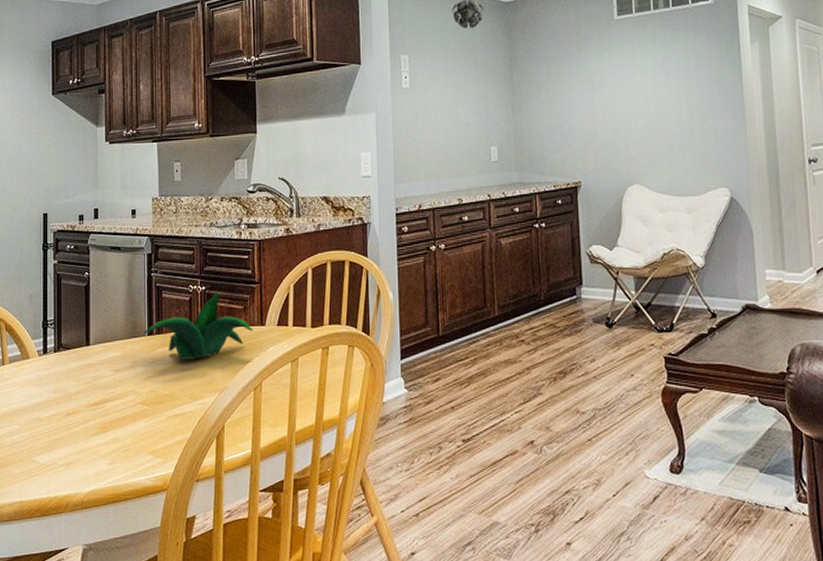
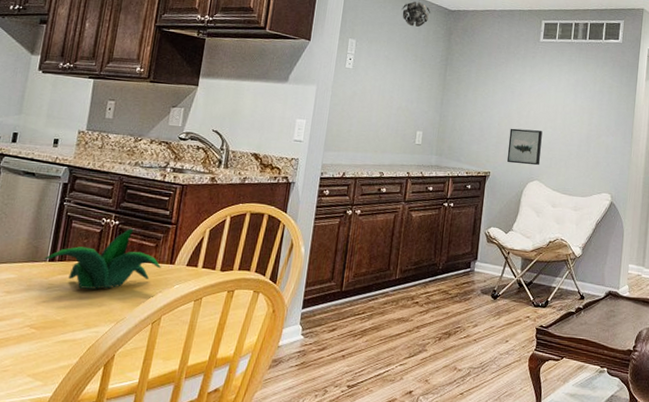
wall art: none [595,125,638,168] -> present [506,128,543,166]

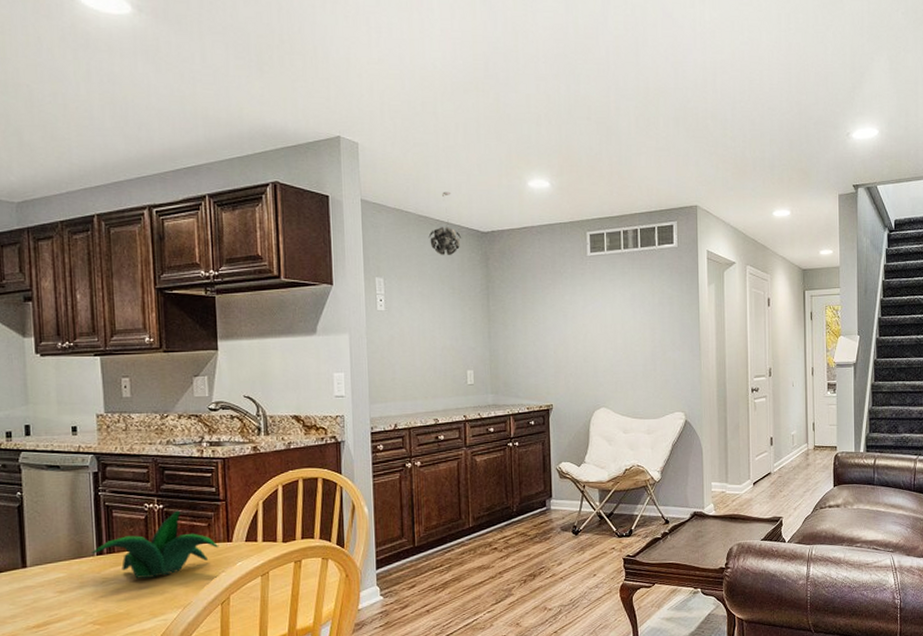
wall art: present [506,128,543,166] -> none [567,354,605,393]

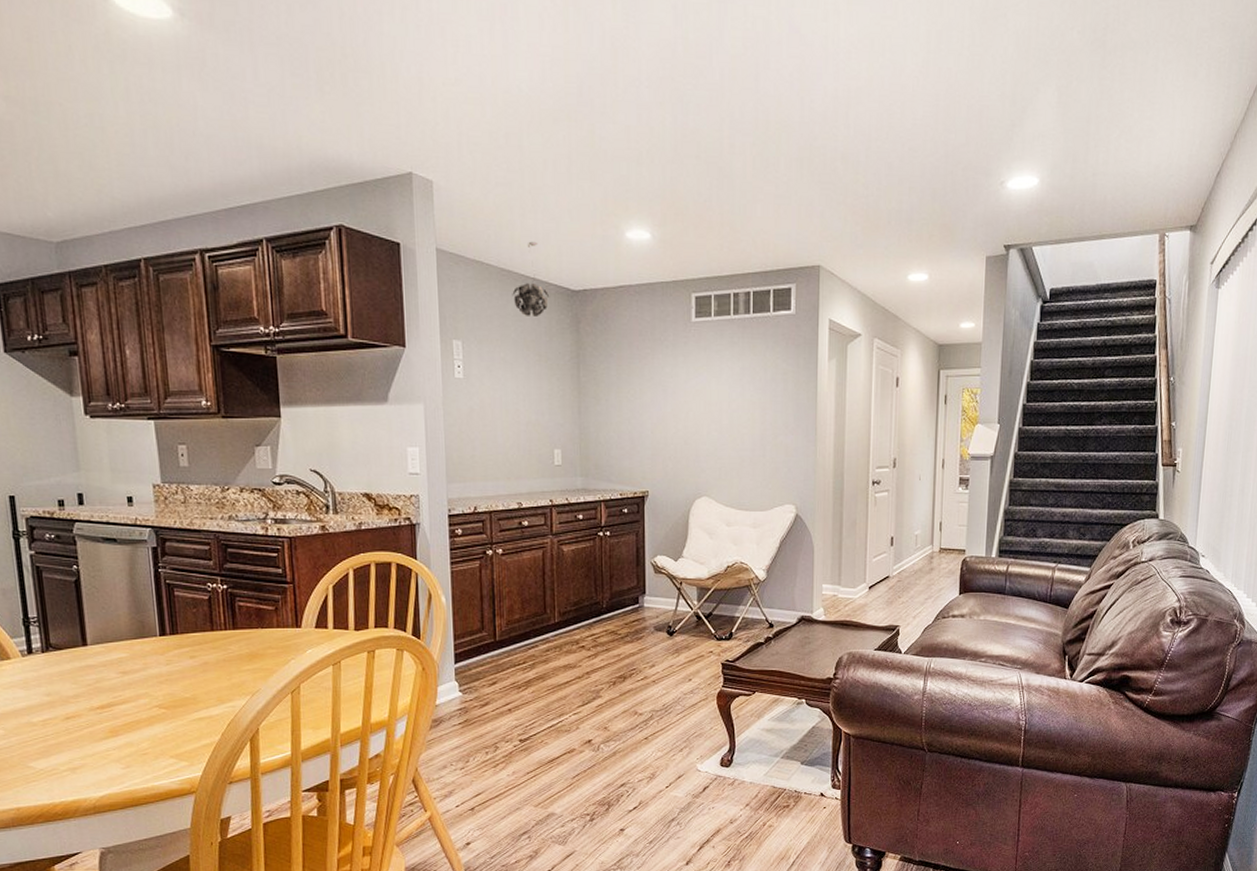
succulent plant: present [92,510,219,578] -> none [154,592,288,662]

